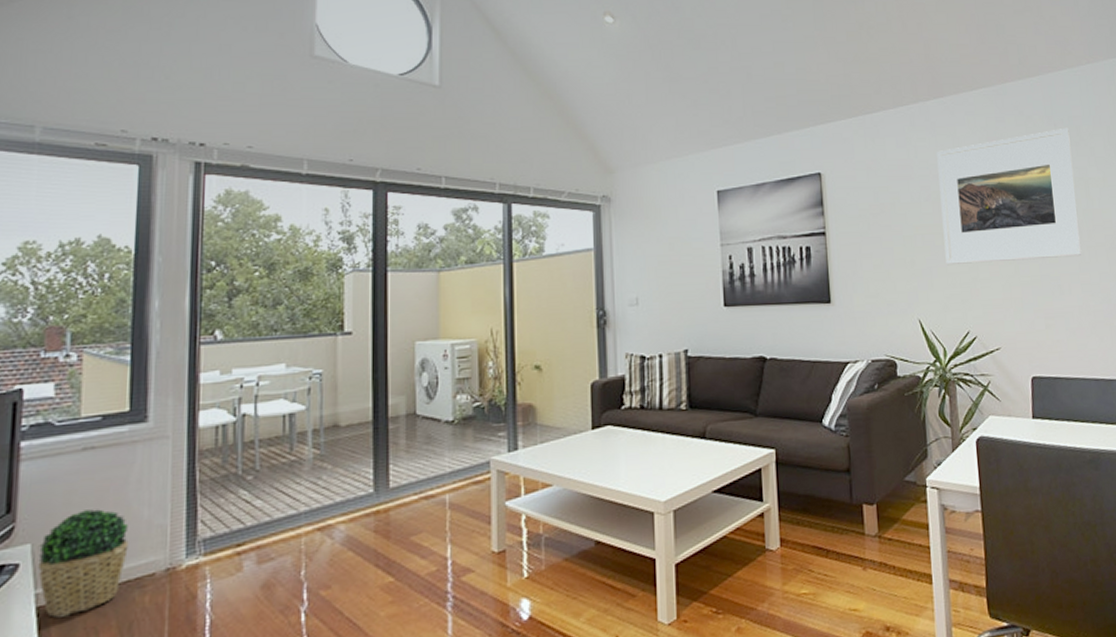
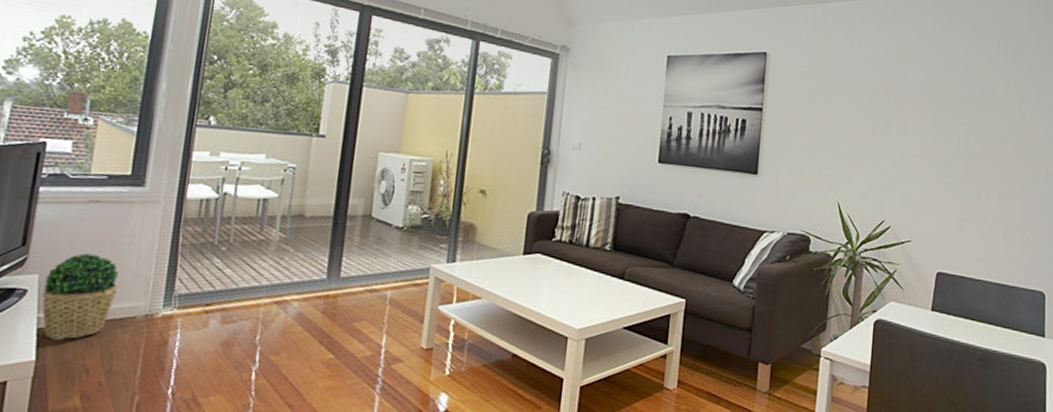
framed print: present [936,127,1082,266] -> none [872,42,1013,167]

